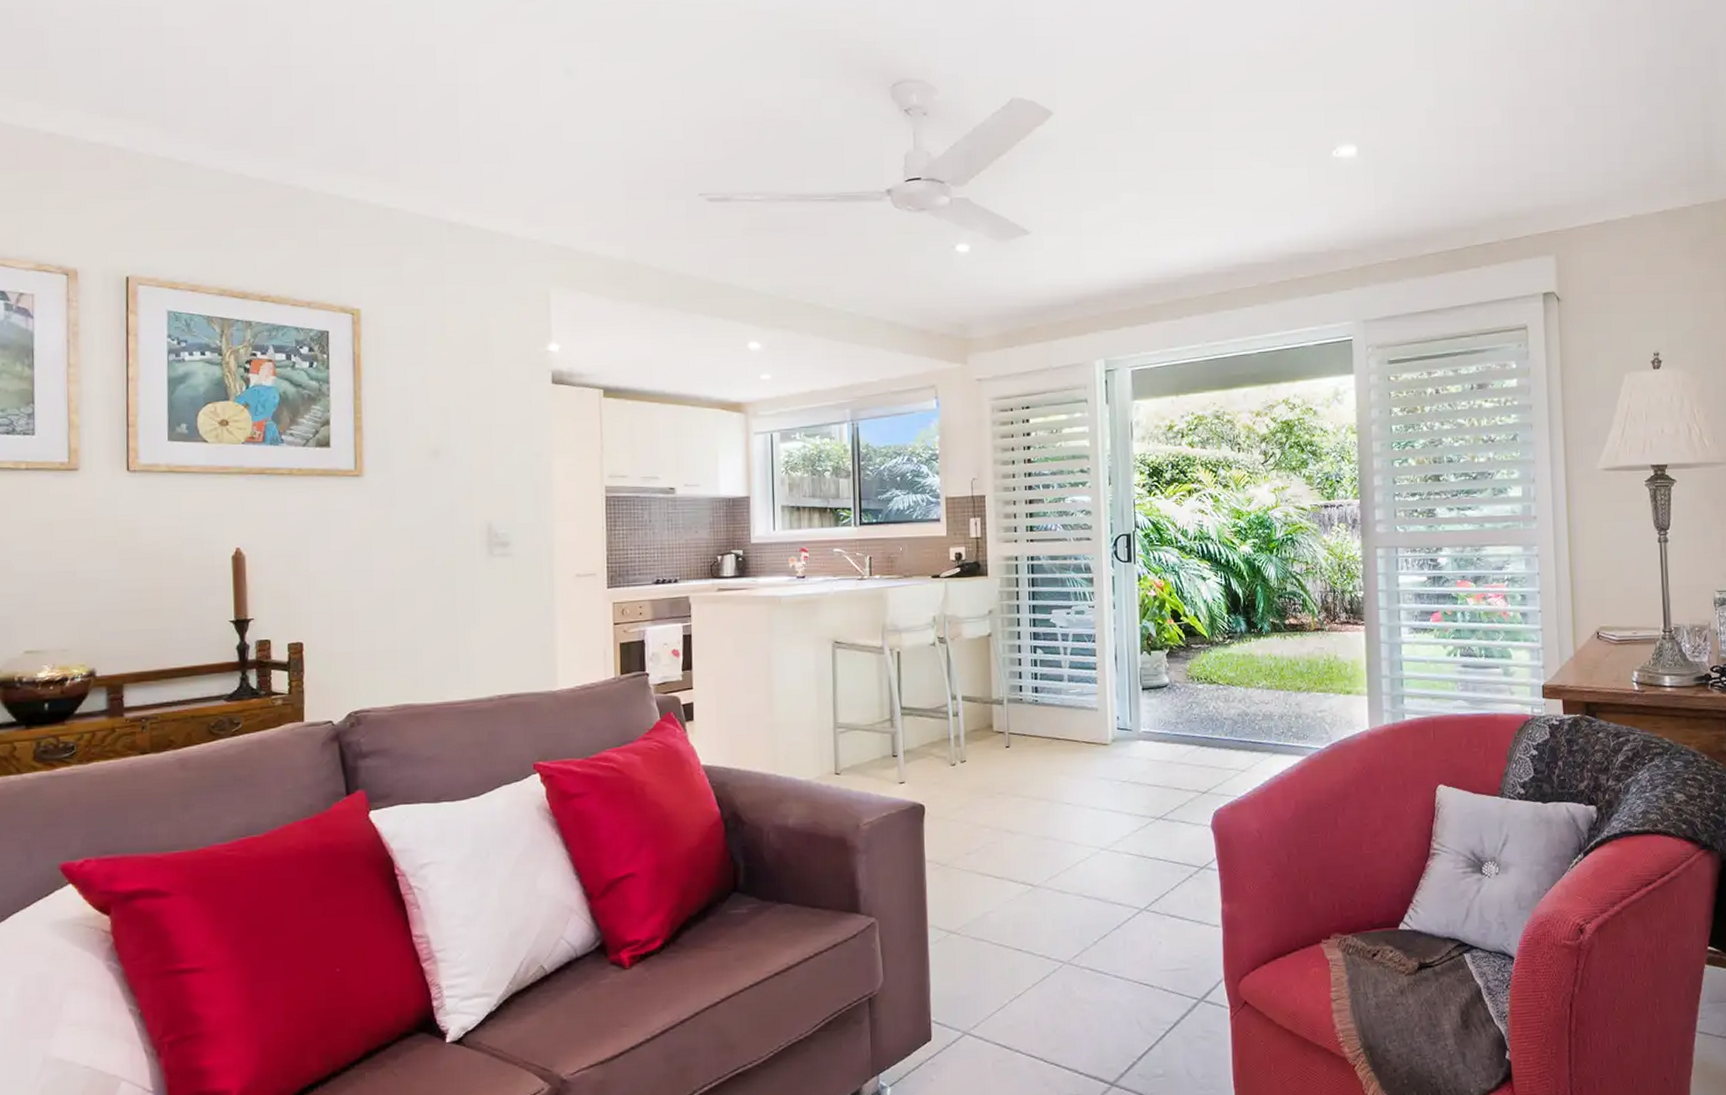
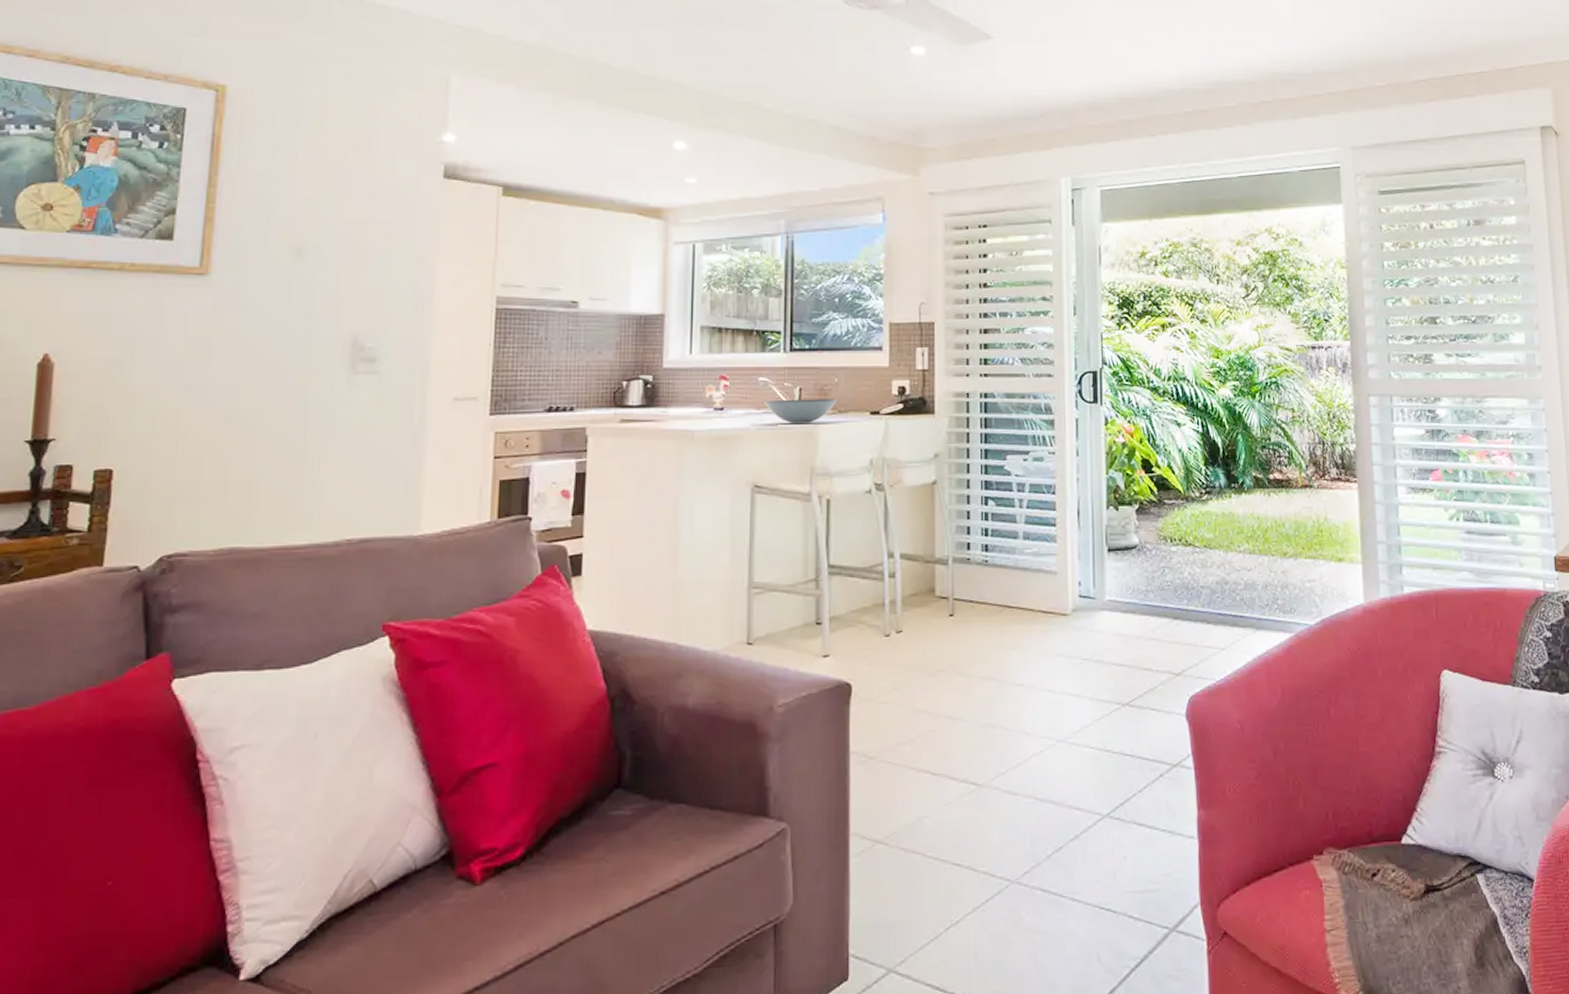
decorative bowl: none [839,565,902,588] -> present [764,399,837,423]

